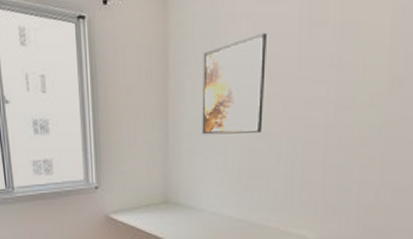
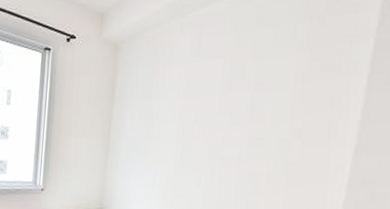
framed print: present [202,32,266,135] -> none [137,79,195,159]

